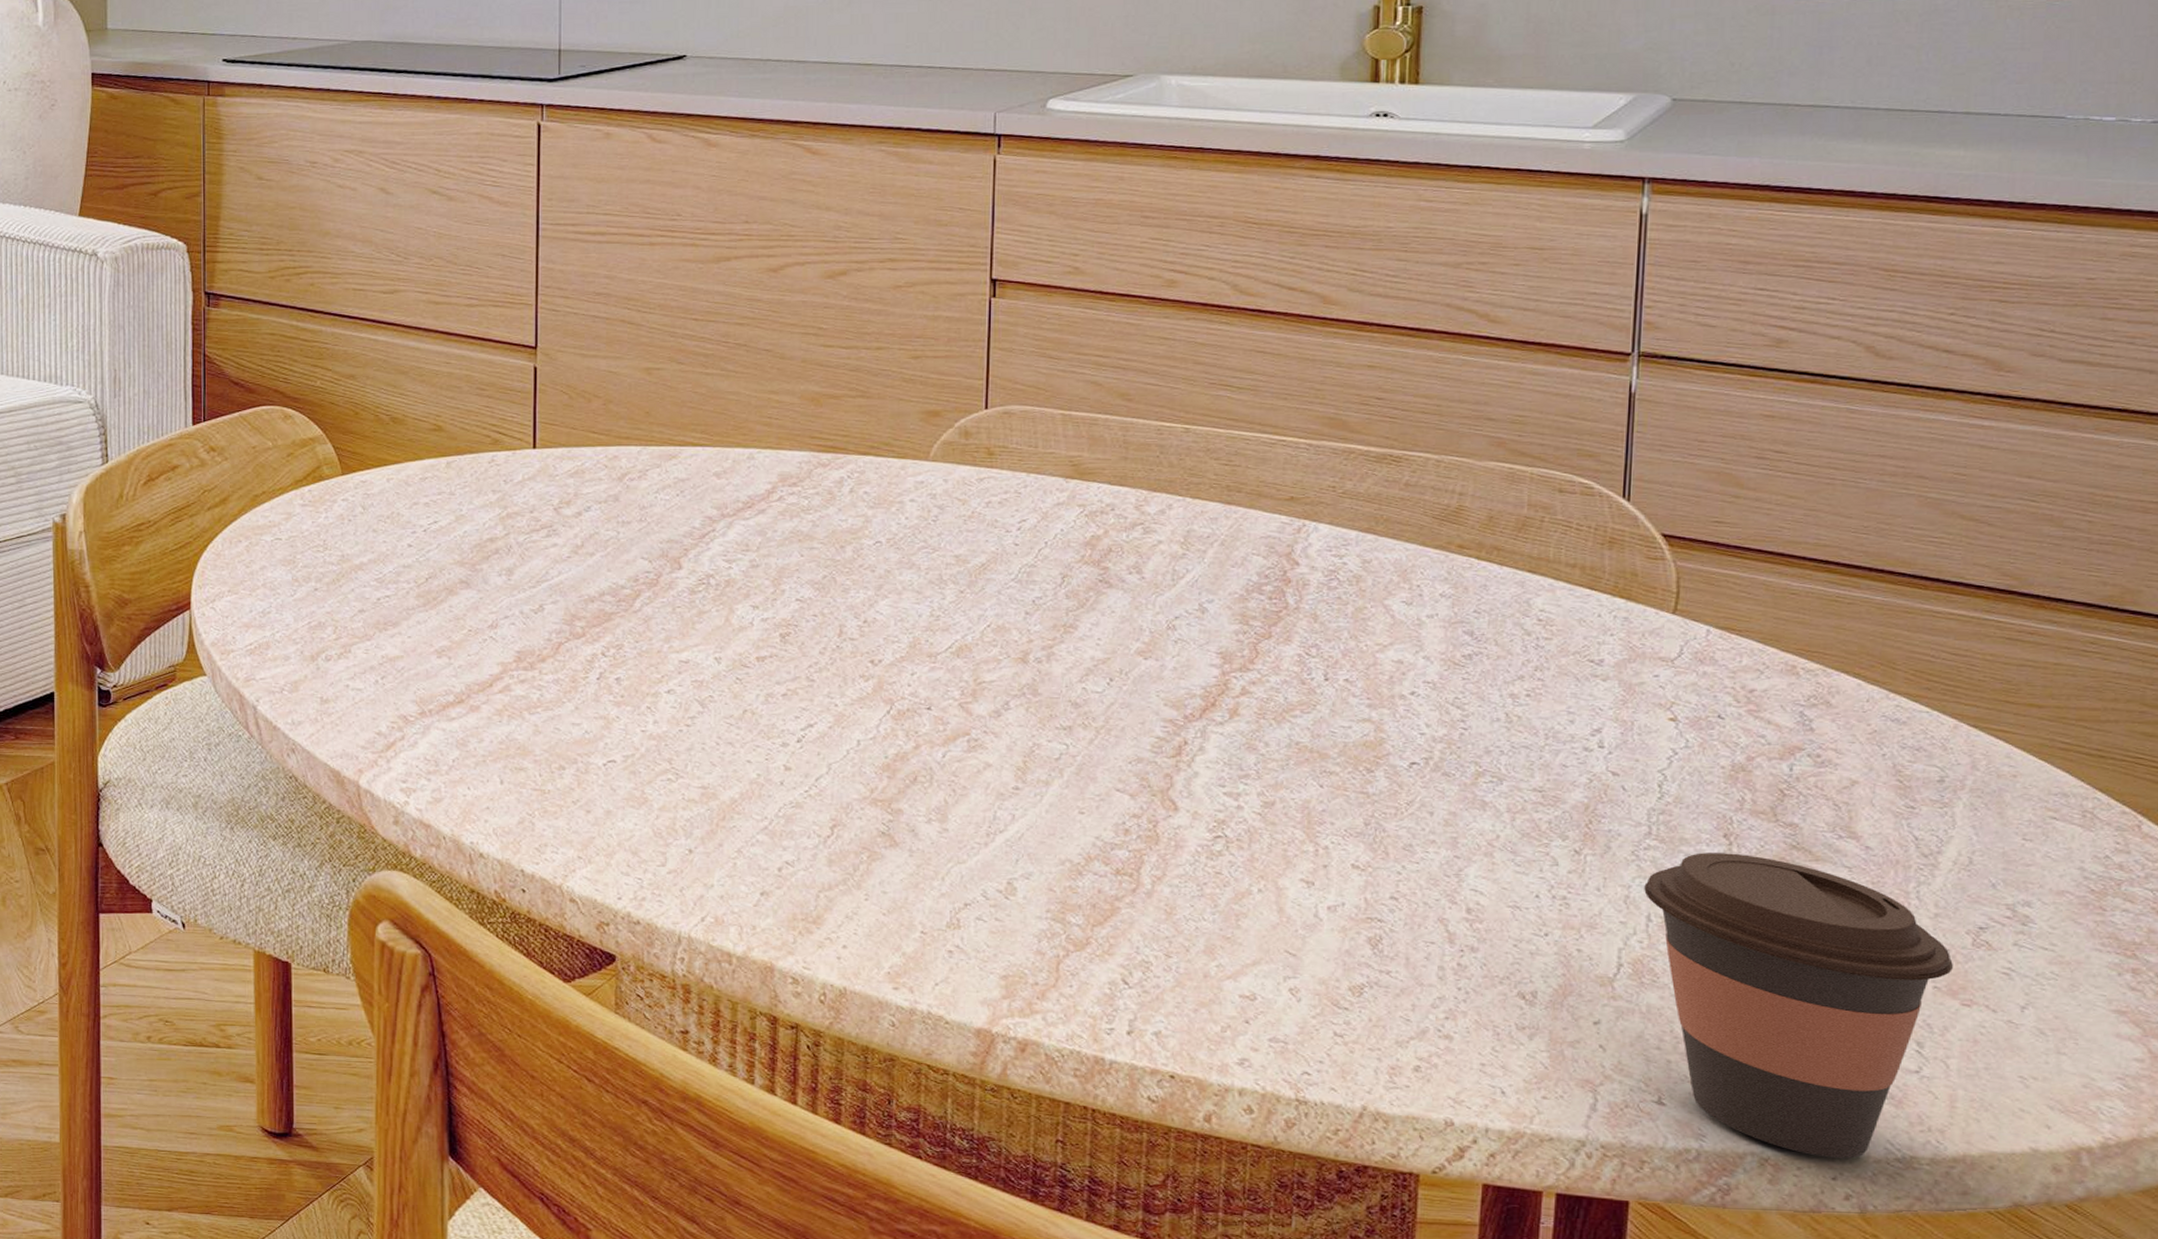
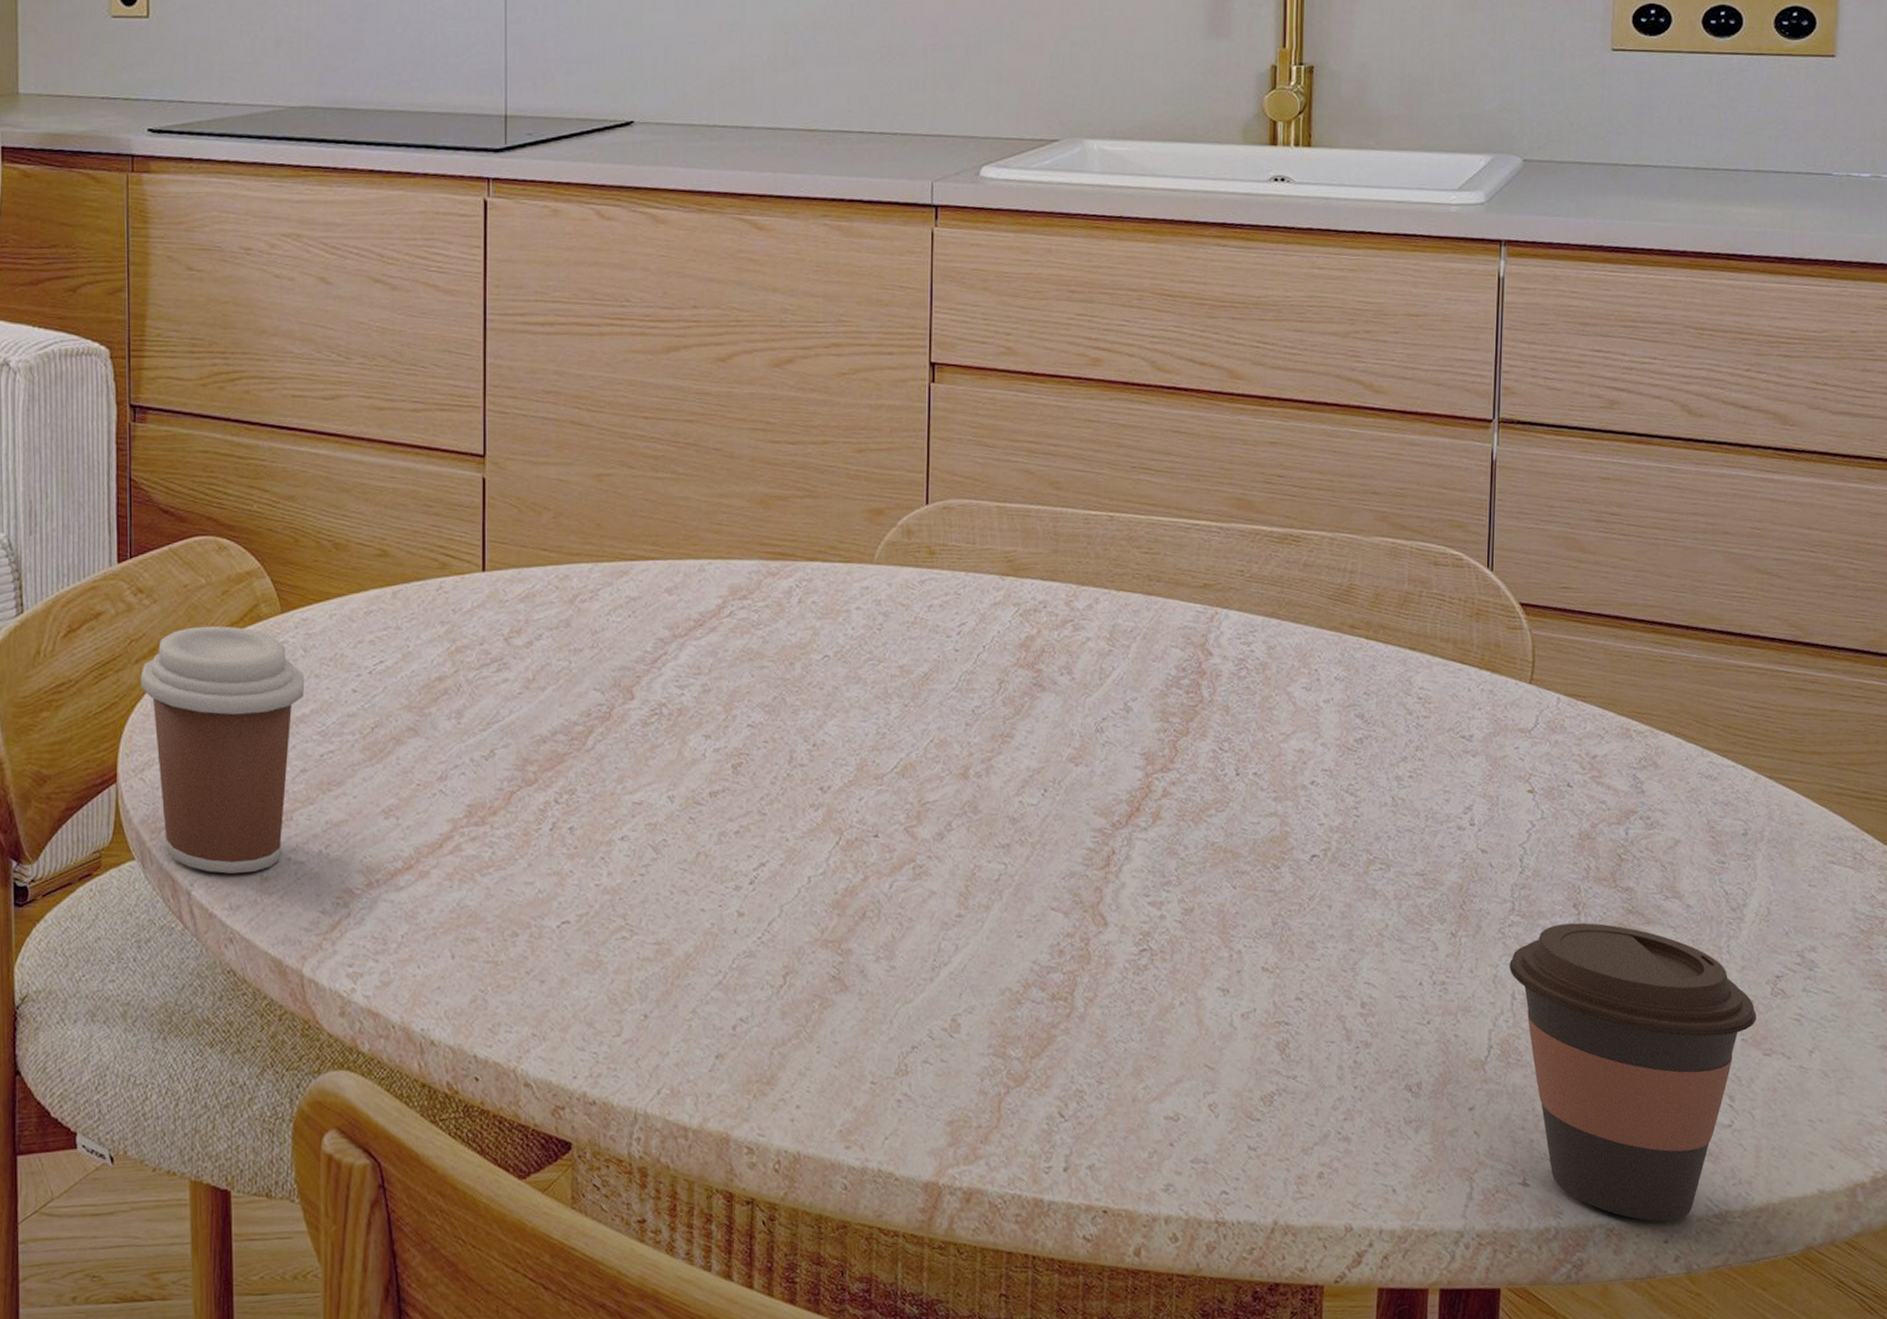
coffee cup: none [212,482,364,694] -> present [140,625,305,874]

